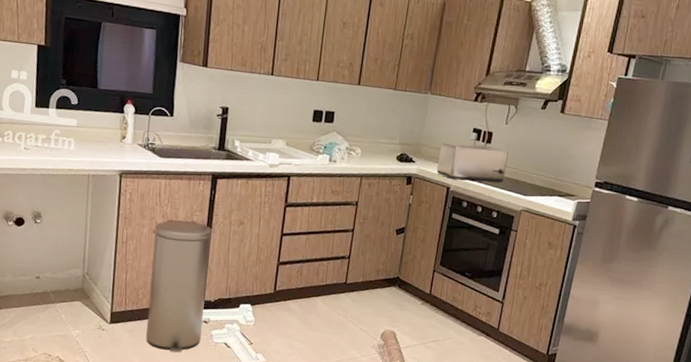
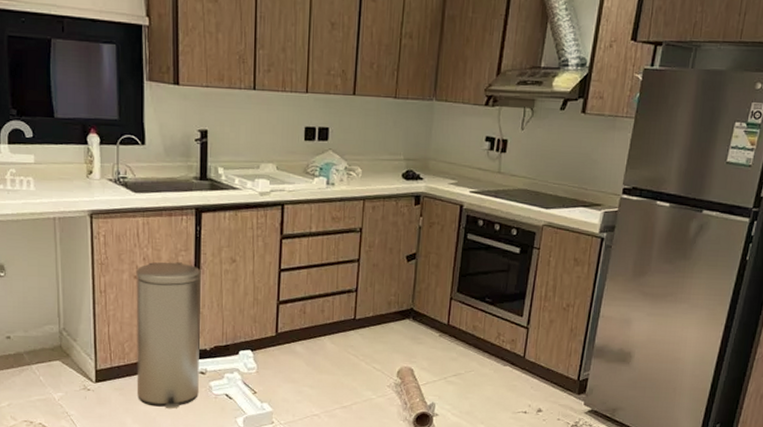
toaster: present [436,142,509,183] -> none [447,155,527,196]

